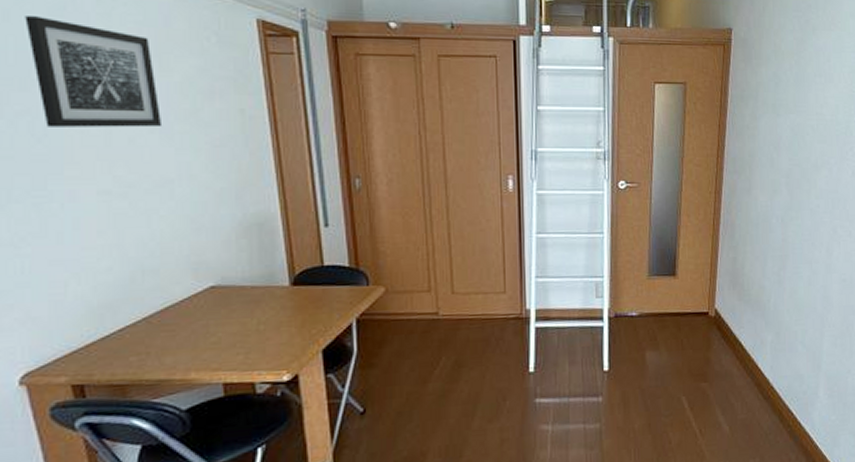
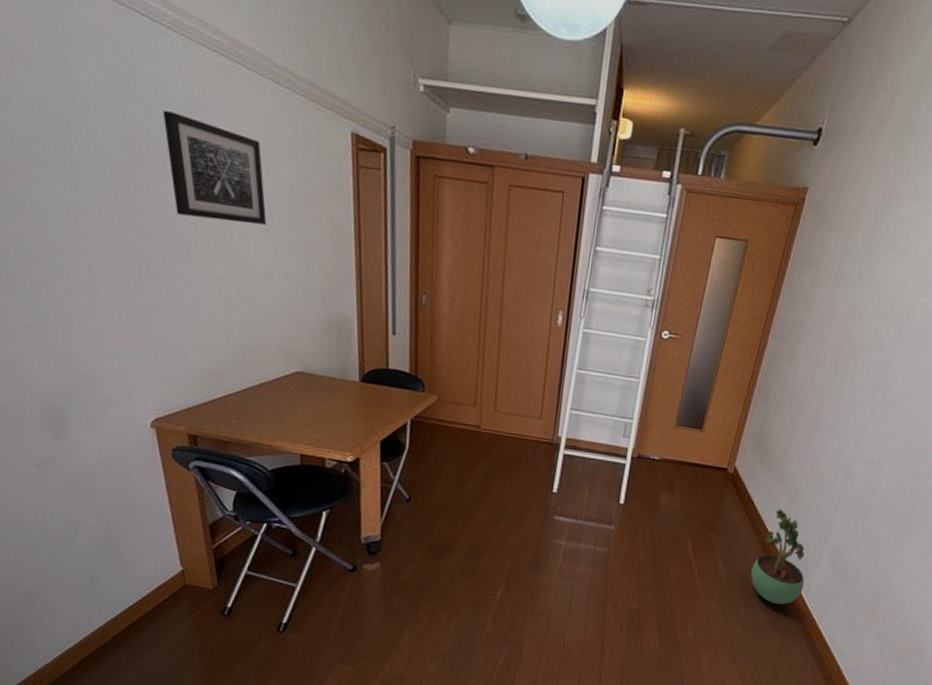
potted plant: none [753,345,808,449] -> present [751,509,805,605]

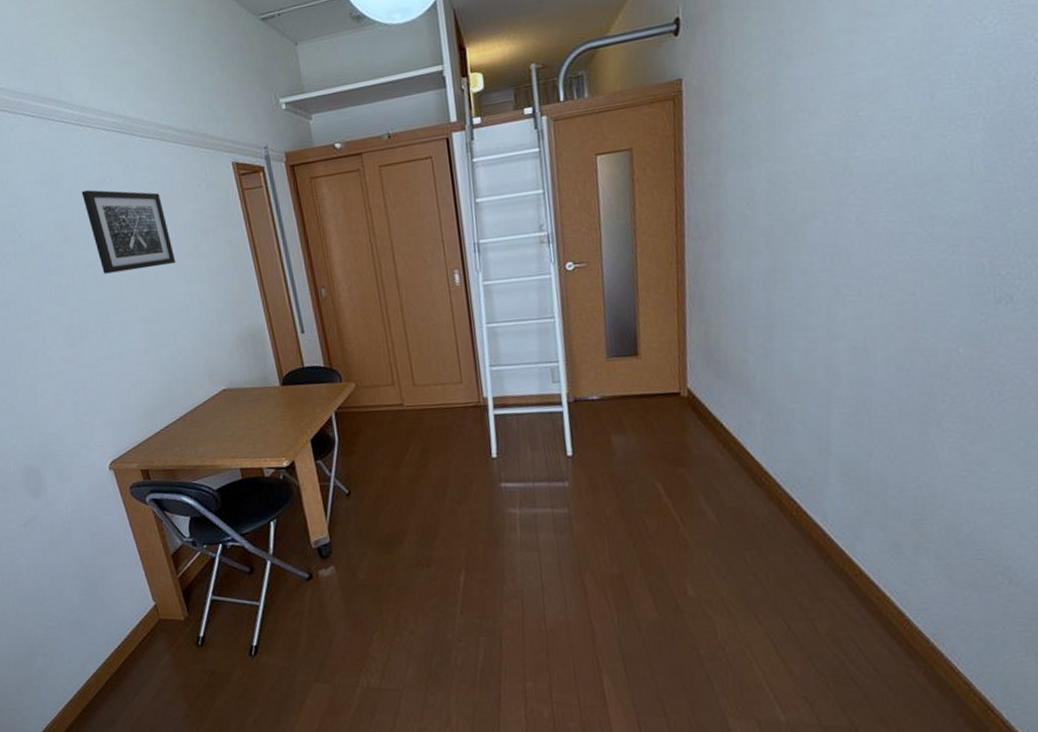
potted plant: present [751,509,805,605] -> none [743,426,818,541]

